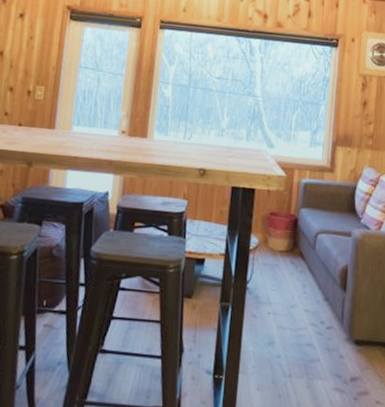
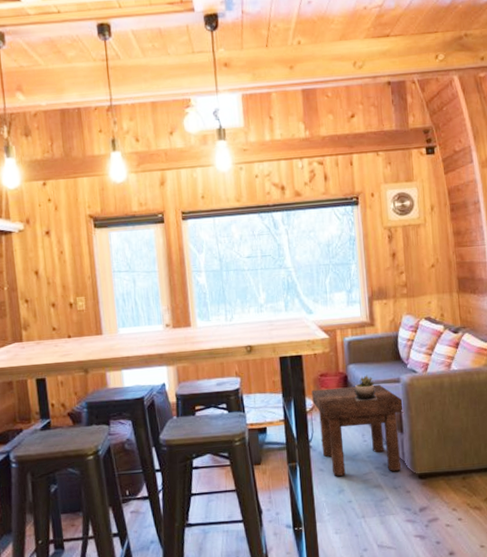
stool: none [257,228,350,333] -> present [311,384,404,476]
succulent plant: none [302,222,326,251] -> present [354,375,378,402]

